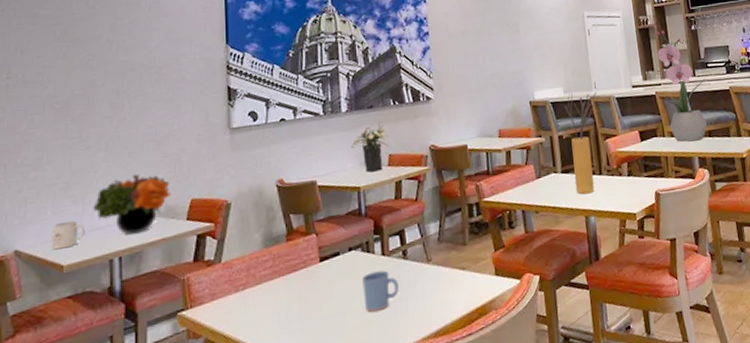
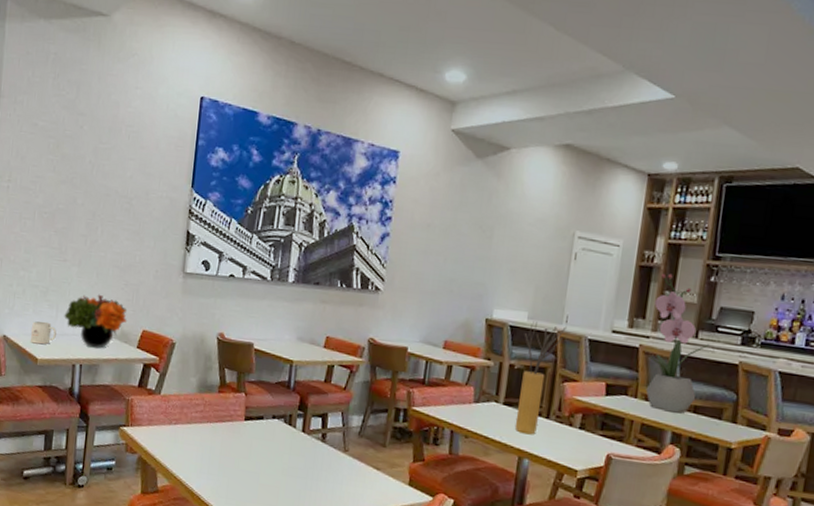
flower arrangement: present [351,124,389,173] -> none [291,303,330,351]
mug: present [362,270,399,312] -> none [278,444,313,482]

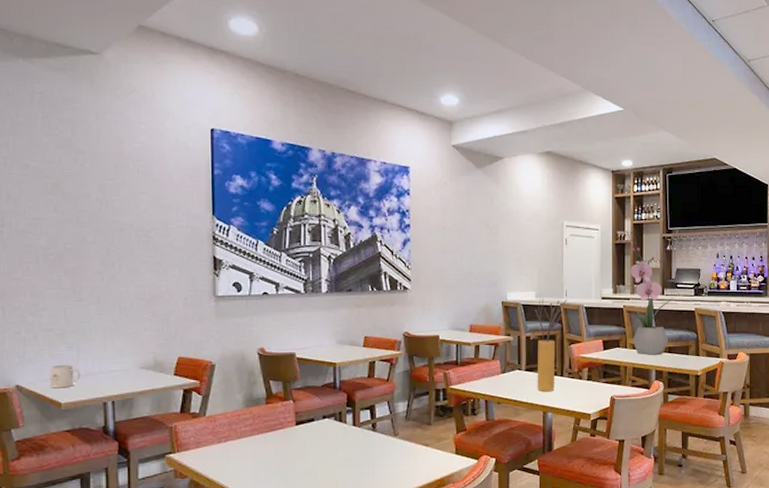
flower arrangement: present [64,294,128,349] -> none [87,328,161,383]

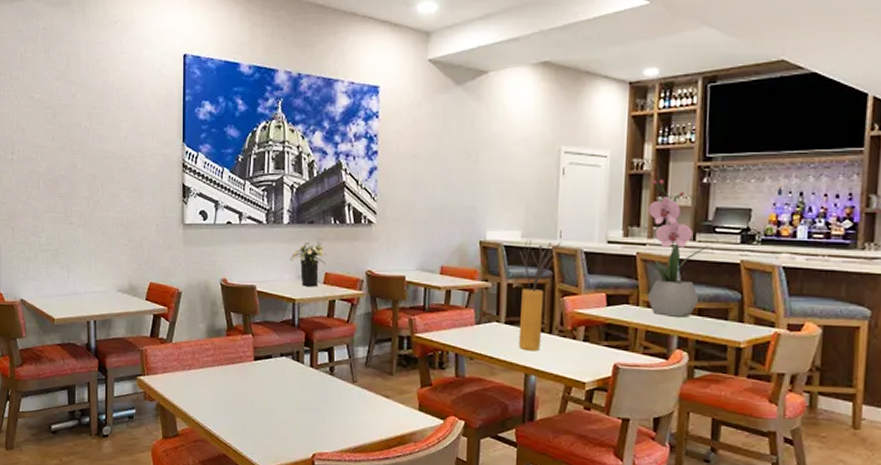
mug: present [49,364,80,389] -> none [45,282,69,305]
flower arrangement: none [329,308,366,351] -> present [290,241,327,287]

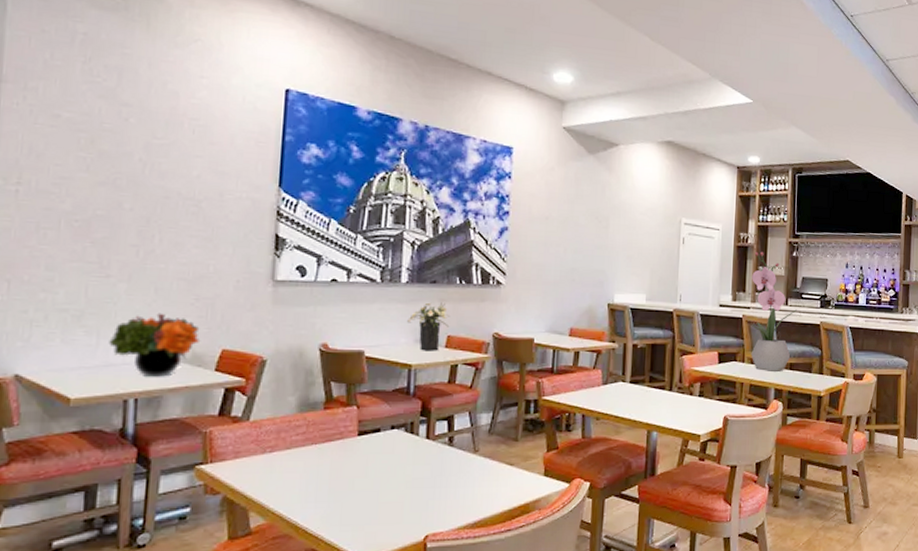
flower arrangement: none [75,252,135,304] -> present [108,313,201,377]
vase: present [518,239,561,351] -> none [642,302,681,408]

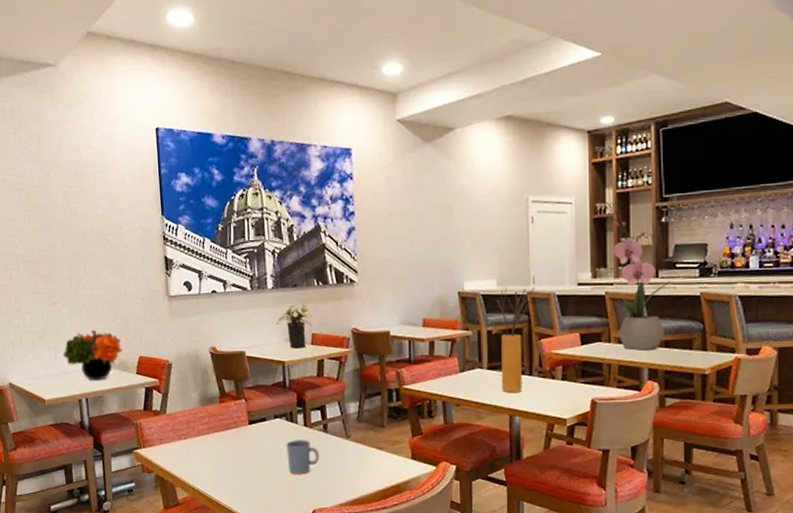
mug: none [401,454,440,494] -> present [286,440,319,474]
vase: none [642,302,681,408] -> present [496,287,535,394]

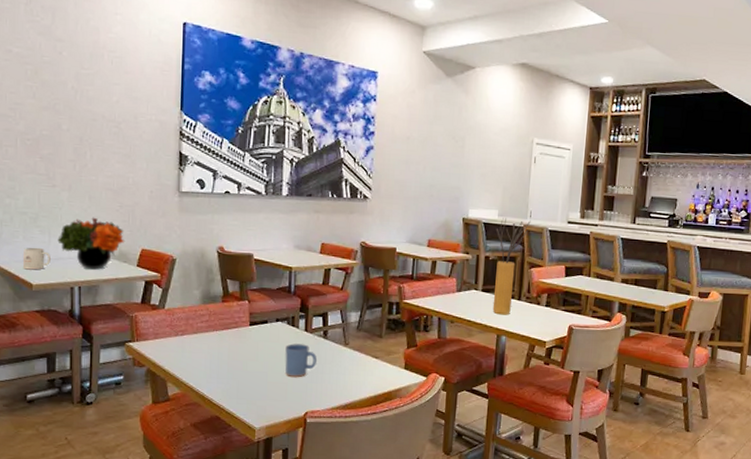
mug: none [34,363,59,386] -> present [22,247,51,270]
flower arrangement: present [277,304,313,349] -> none [288,213,324,257]
flower arrangement: present [613,221,670,352] -> none [597,170,644,287]

